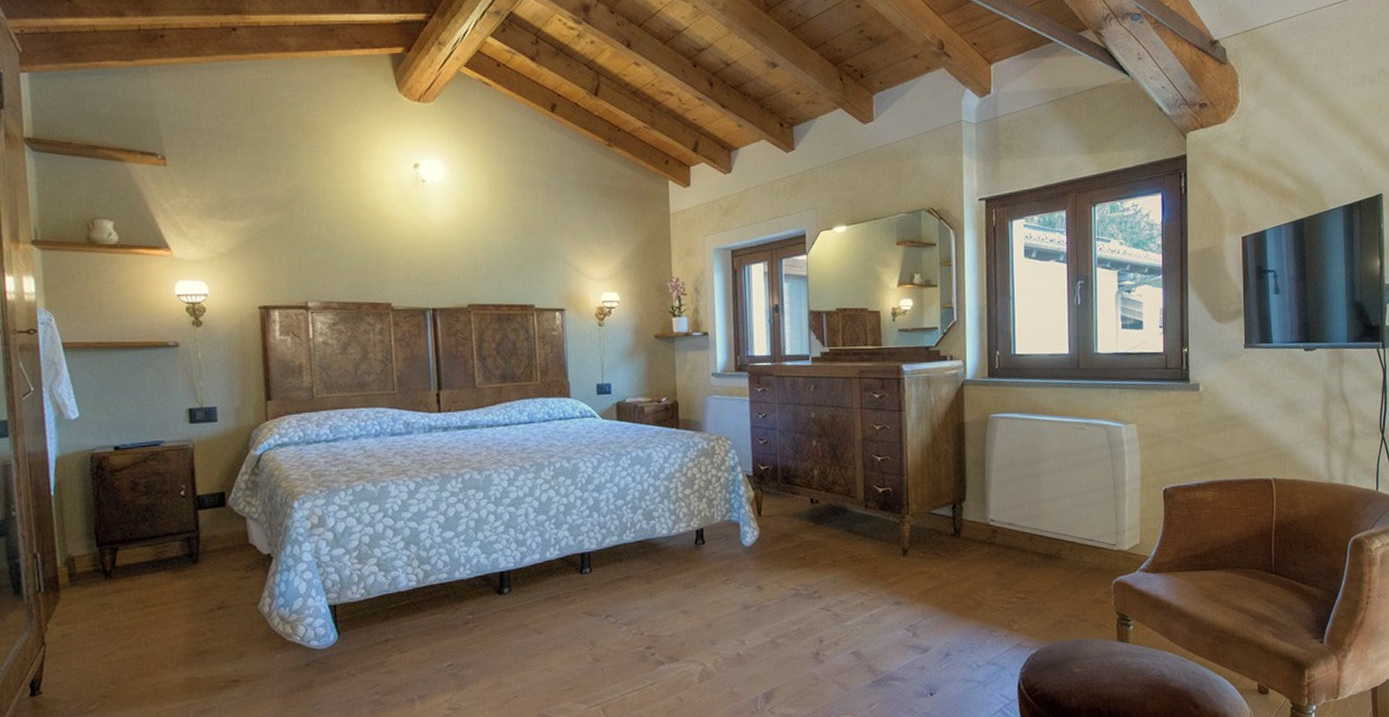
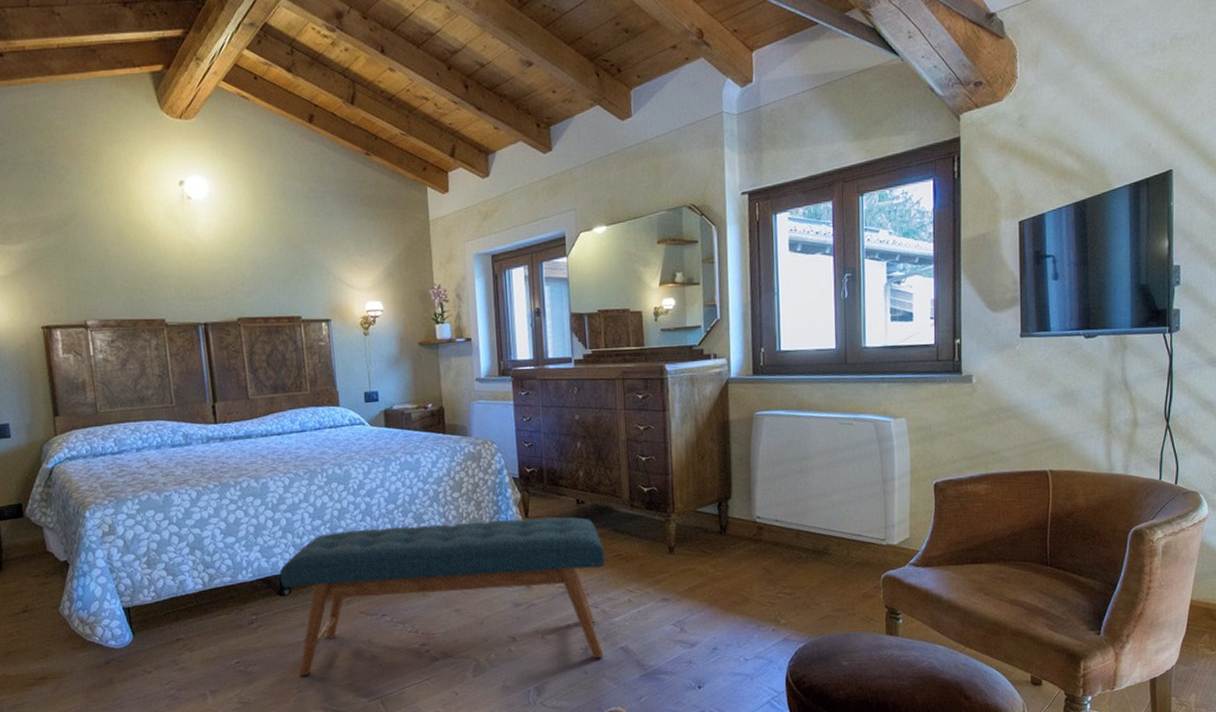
bench: none [499,516,839,681] -> present [279,517,606,677]

